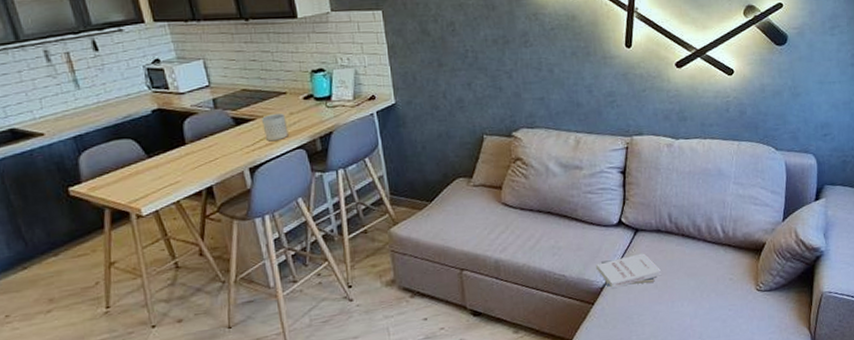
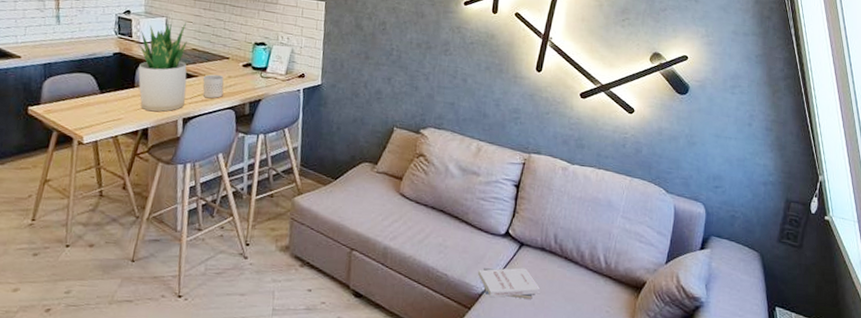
planter: none [178,61,247,168] -> present [138,21,187,112]

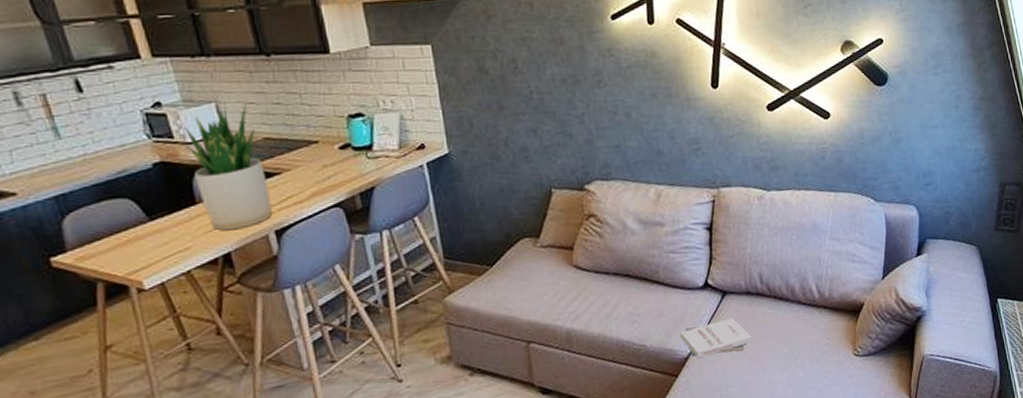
mug: present [202,74,224,99] -> none [288,166,322,199]

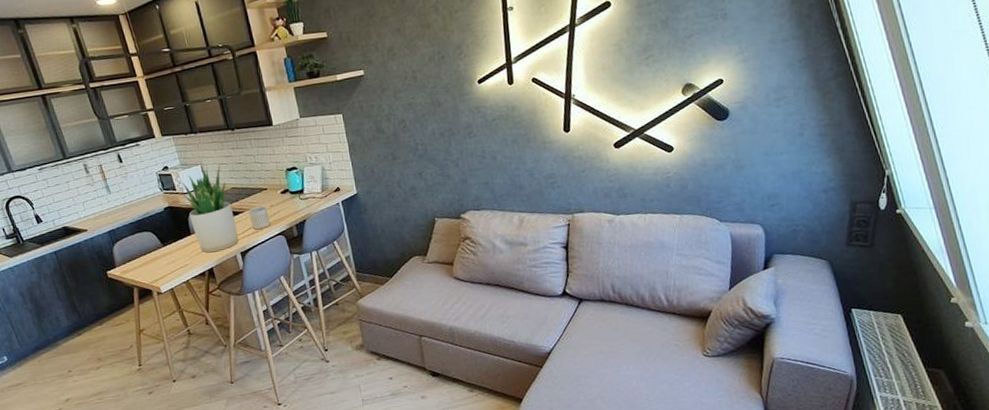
mug: none [288,166,322,199] -> present [248,206,270,230]
books: present [680,318,753,358] -> none [543,321,607,353]

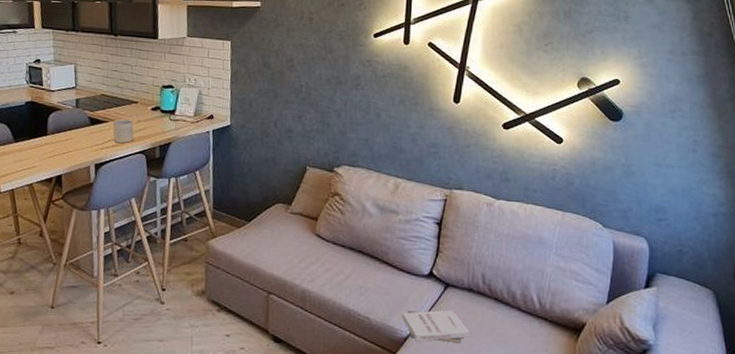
planter: present [182,165,238,253] -> none [49,67,98,159]
books: none [543,321,607,353] -> present [402,310,470,343]

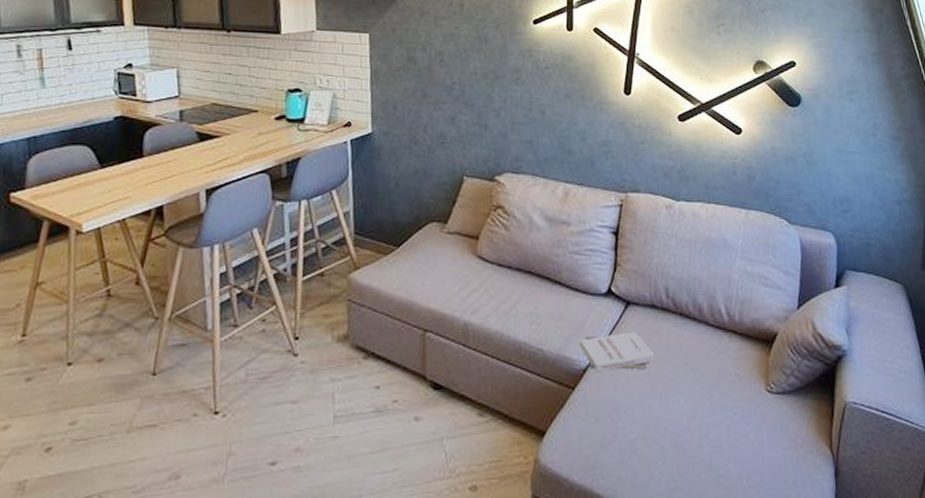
mug: present [112,119,134,144] -> none [226,133,254,162]

